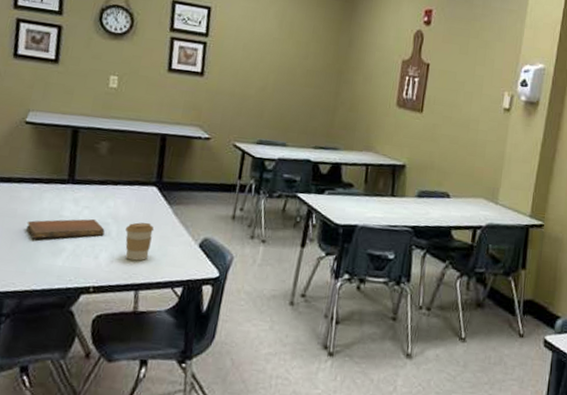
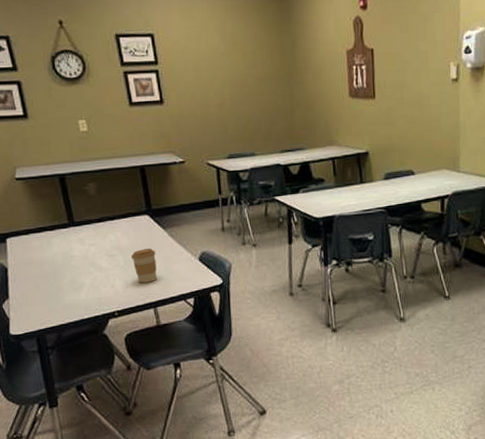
notebook: present [26,219,105,239] -> none [44,254,114,280]

